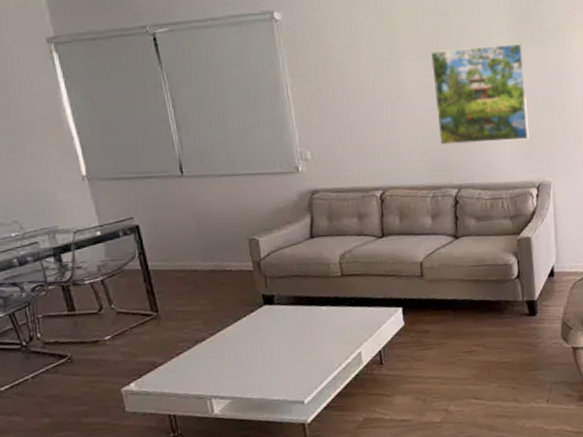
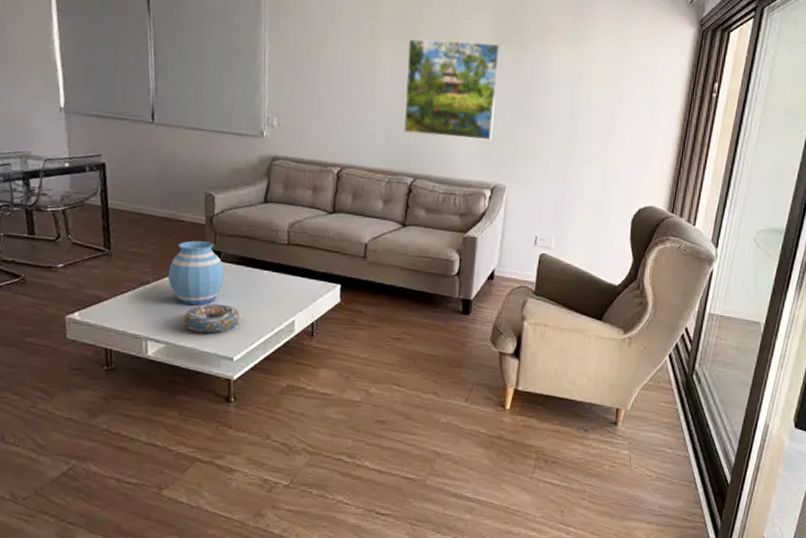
vase: none [222,287,282,356] -> present [167,240,225,306]
decorative bowl: none [245,347,306,381] -> present [183,303,242,333]

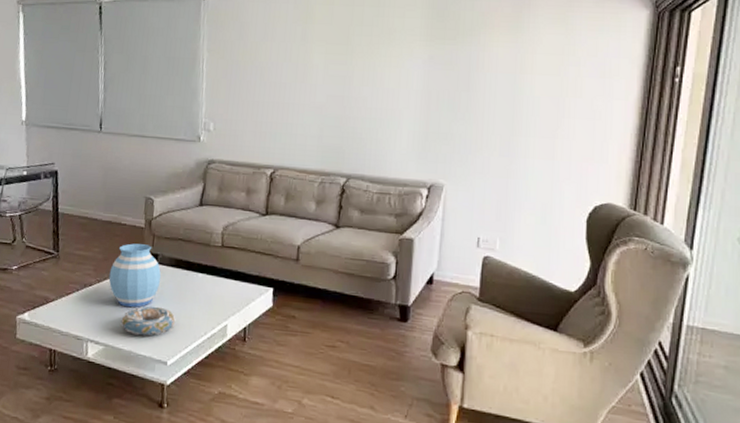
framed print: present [404,38,501,141] -> none [336,39,435,138]

